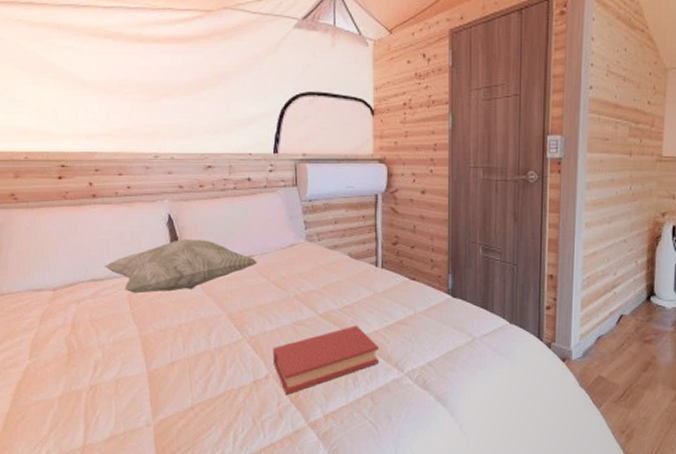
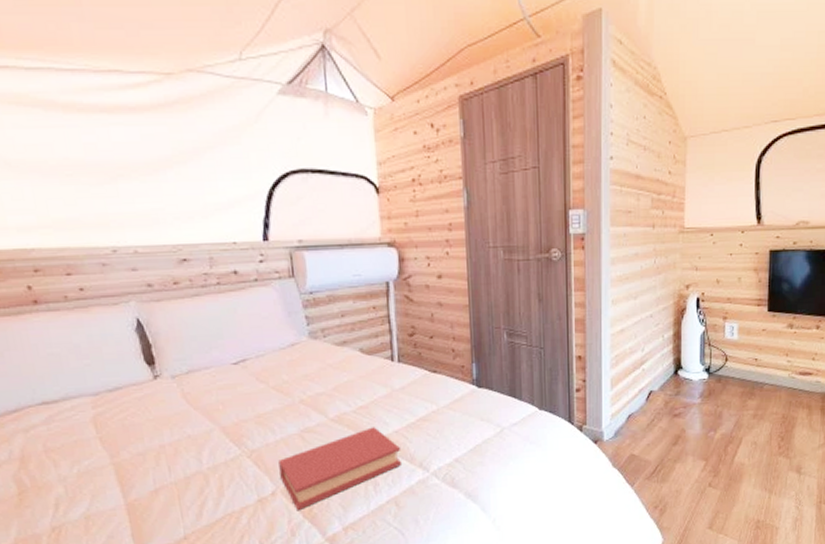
decorative pillow: present [103,239,257,294] -> none [56,345,253,414]

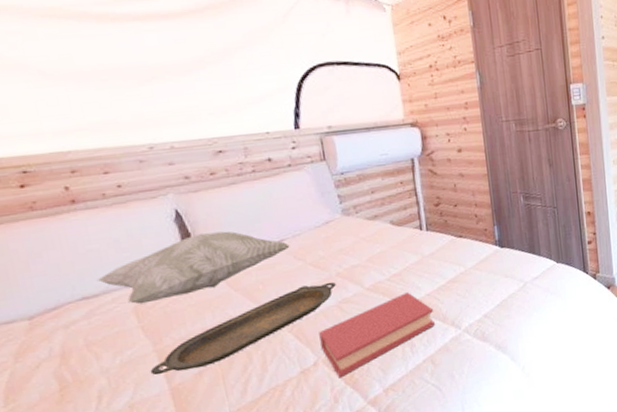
decorative pillow: none [56,345,253,414] -> present [96,231,290,305]
serving tray: none [106,408,299,489] -> present [150,282,336,376]

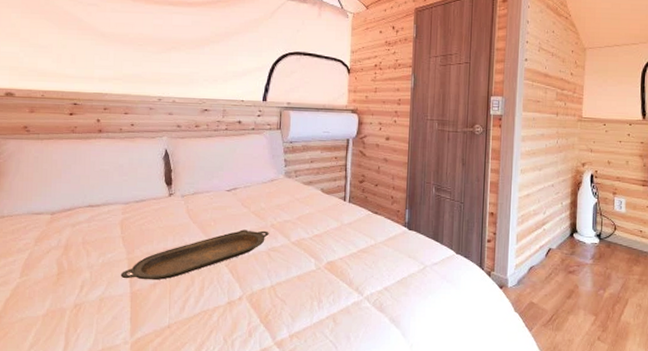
decorative pillow: present [96,231,290,305] -> none [101,172,241,219]
book: present [319,292,435,377] -> none [247,253,342,315]

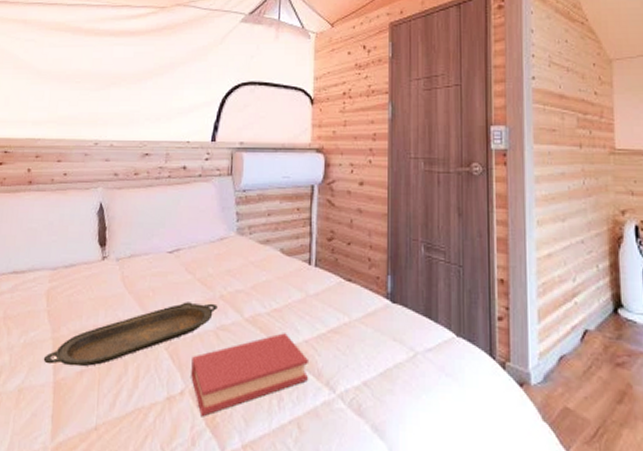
book: none [247,253,342,315] -> present [191,333,308,416]

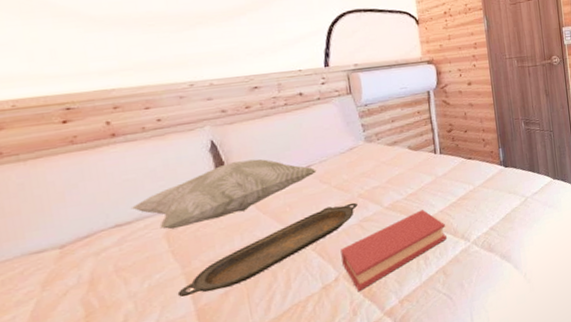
decorative pillow: none [27,230,184,289] -> present [130,158,317,230]

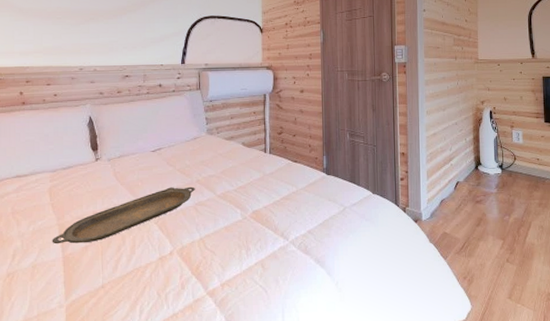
decorative pillow: present [130,158,317,230] -> none [28,137,165,186]
book: present [340,209,447,291] -> none [177,203,268,267]

